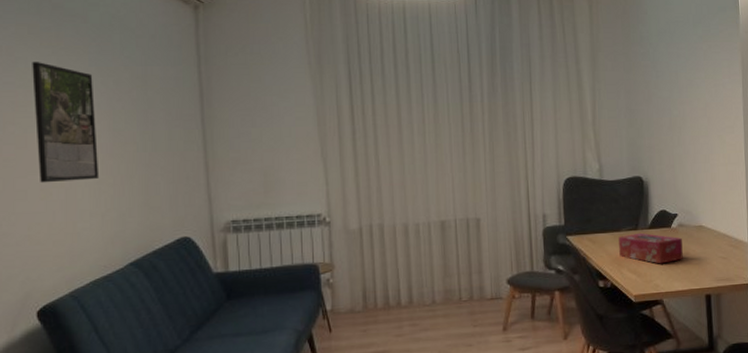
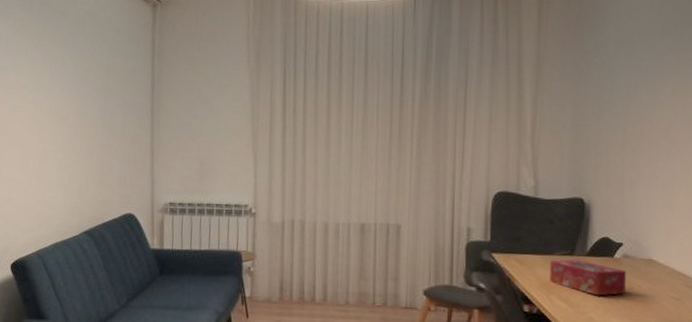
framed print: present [32,62,100,183] -> none [21,51,68,156]

